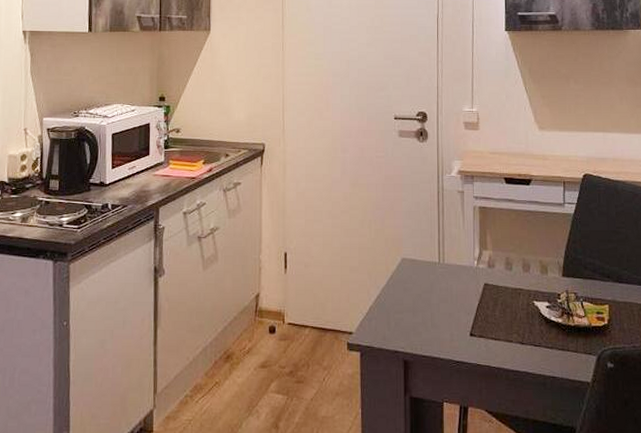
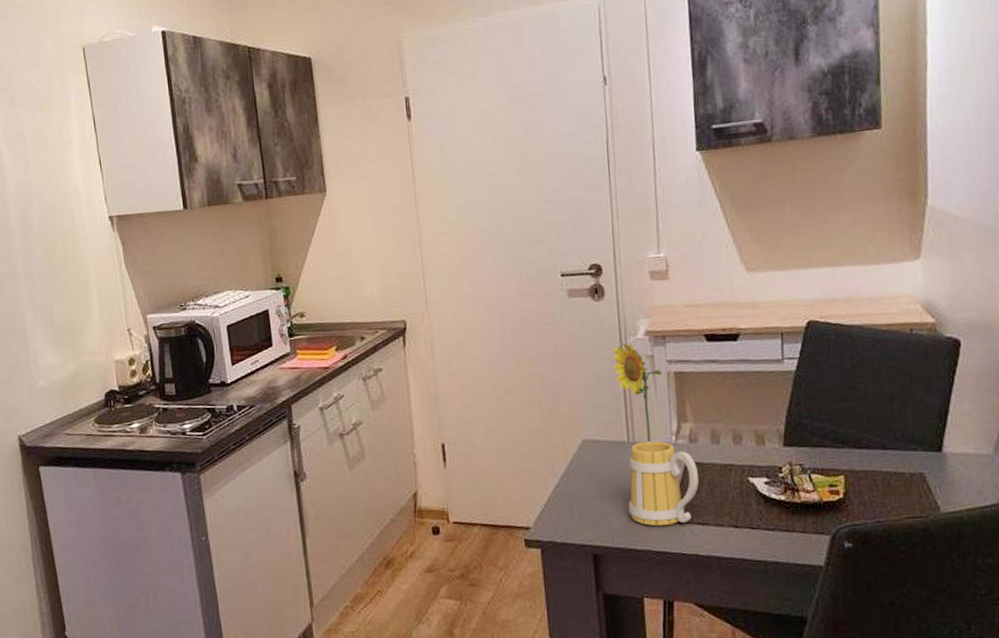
flower: none [430,178,469,265] -> present [612,342,662,443]
mug: none [435,264,494,339] -> present [628,441,699,527]

